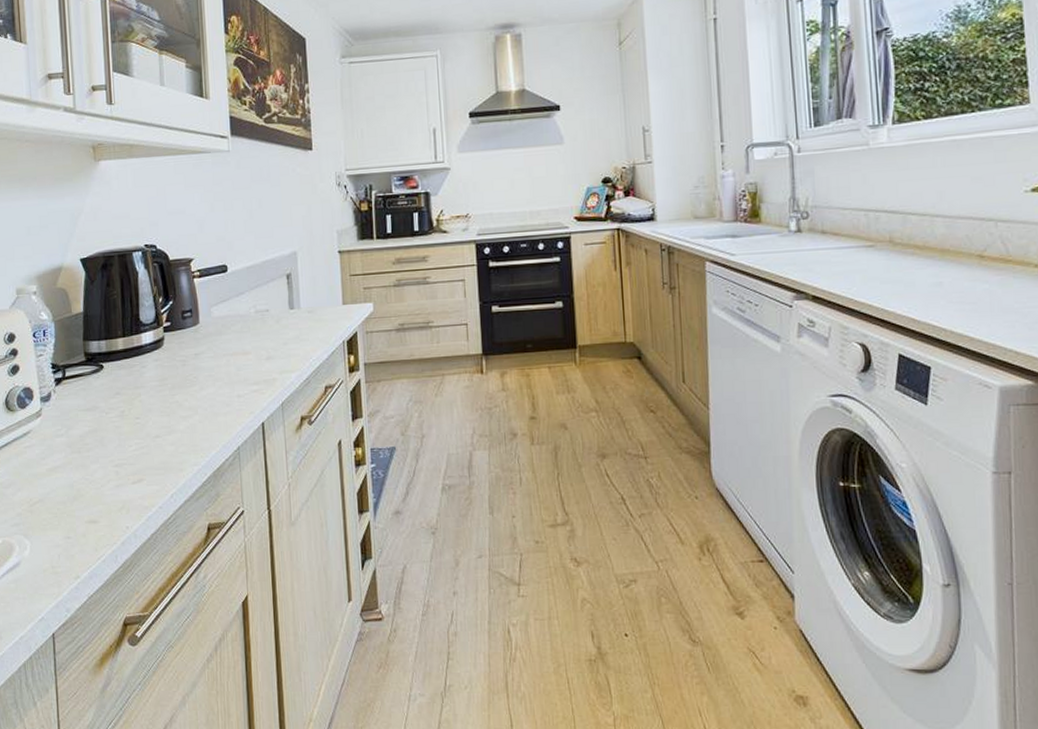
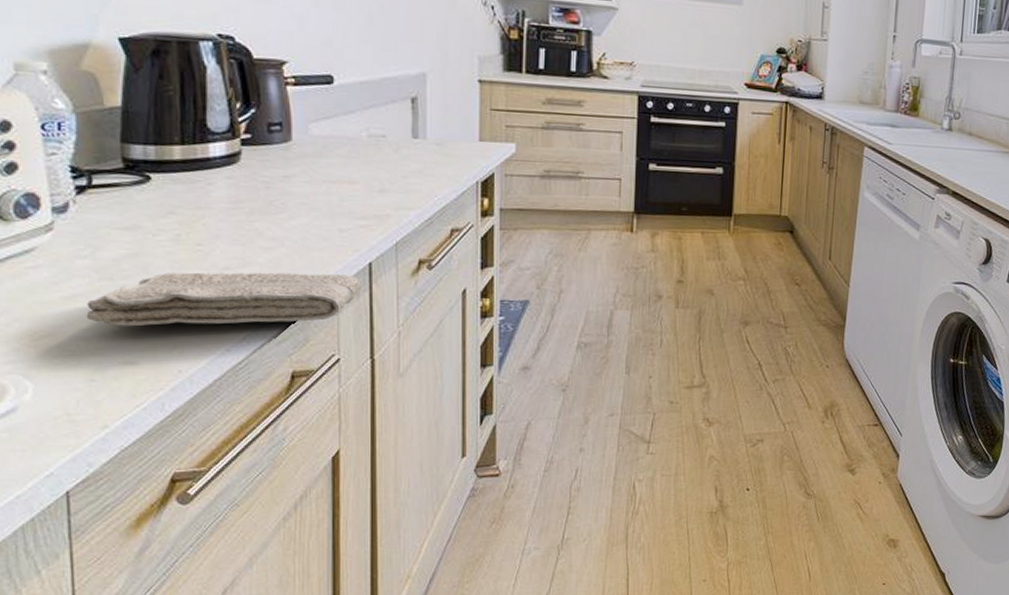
washcloth: none [63,434,258,491] -> present [86,272,363,327]

